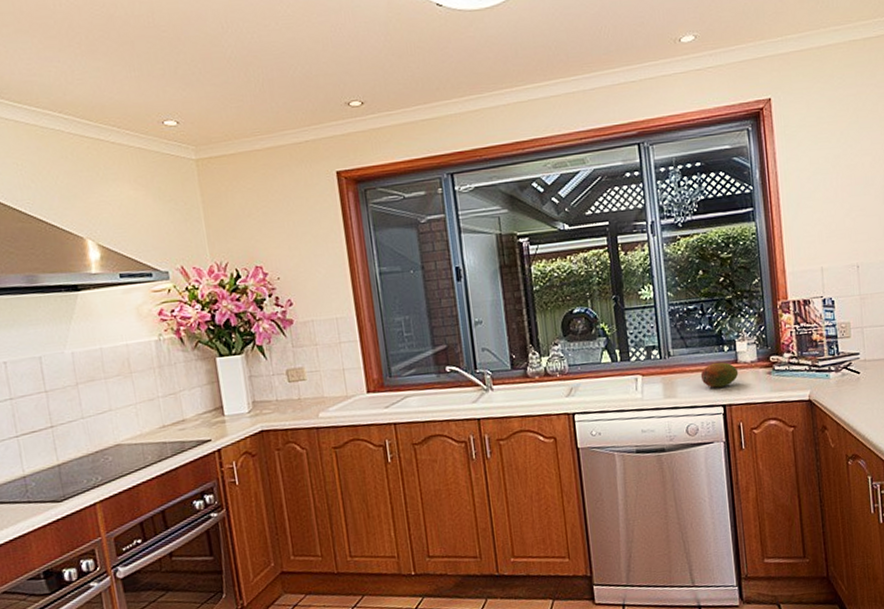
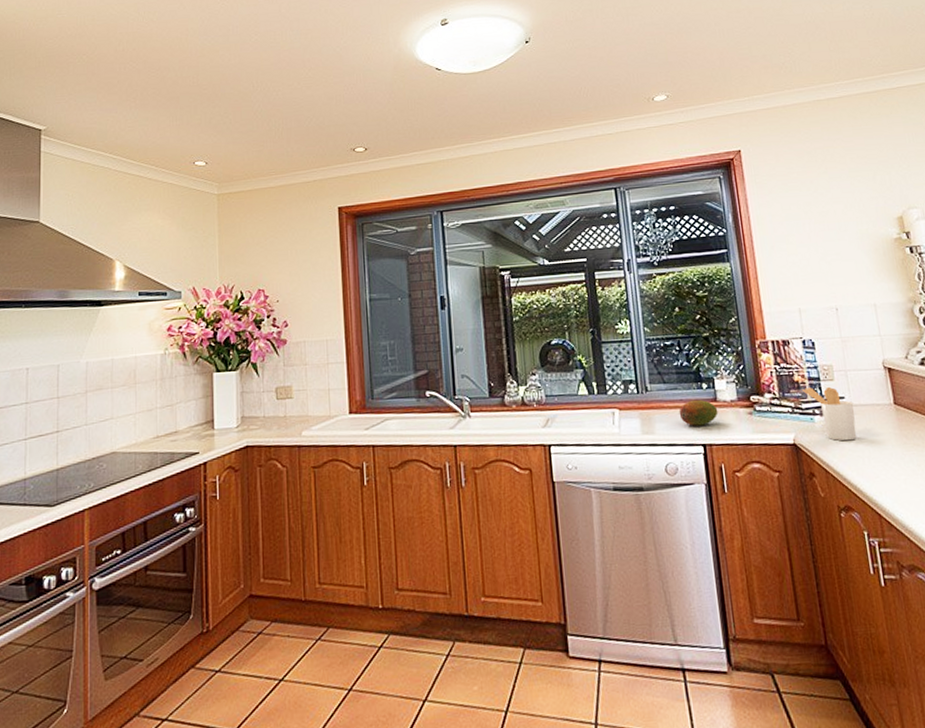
utensil holder: none [820,343,868,395] -> present [803,386,857,441]

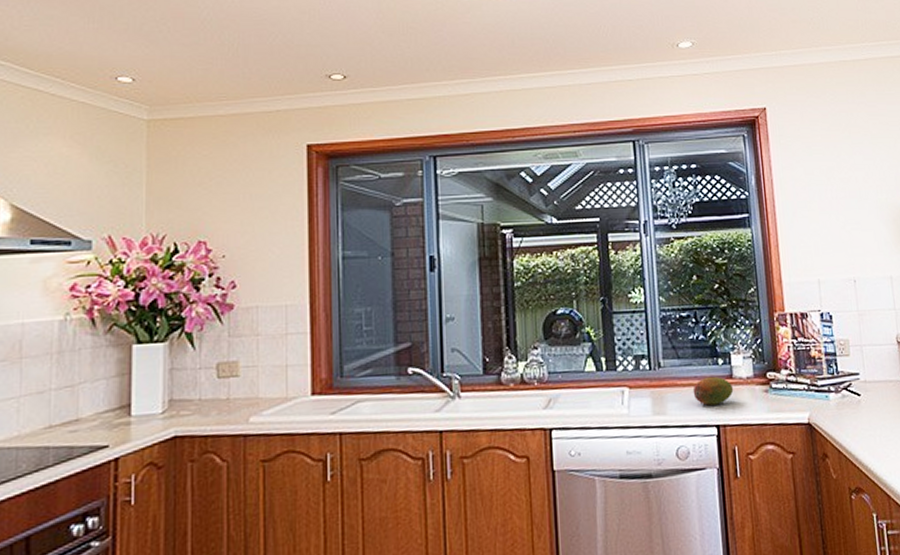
utensil holder: present [803,386,857,441] -> none [819,362,869,420]

